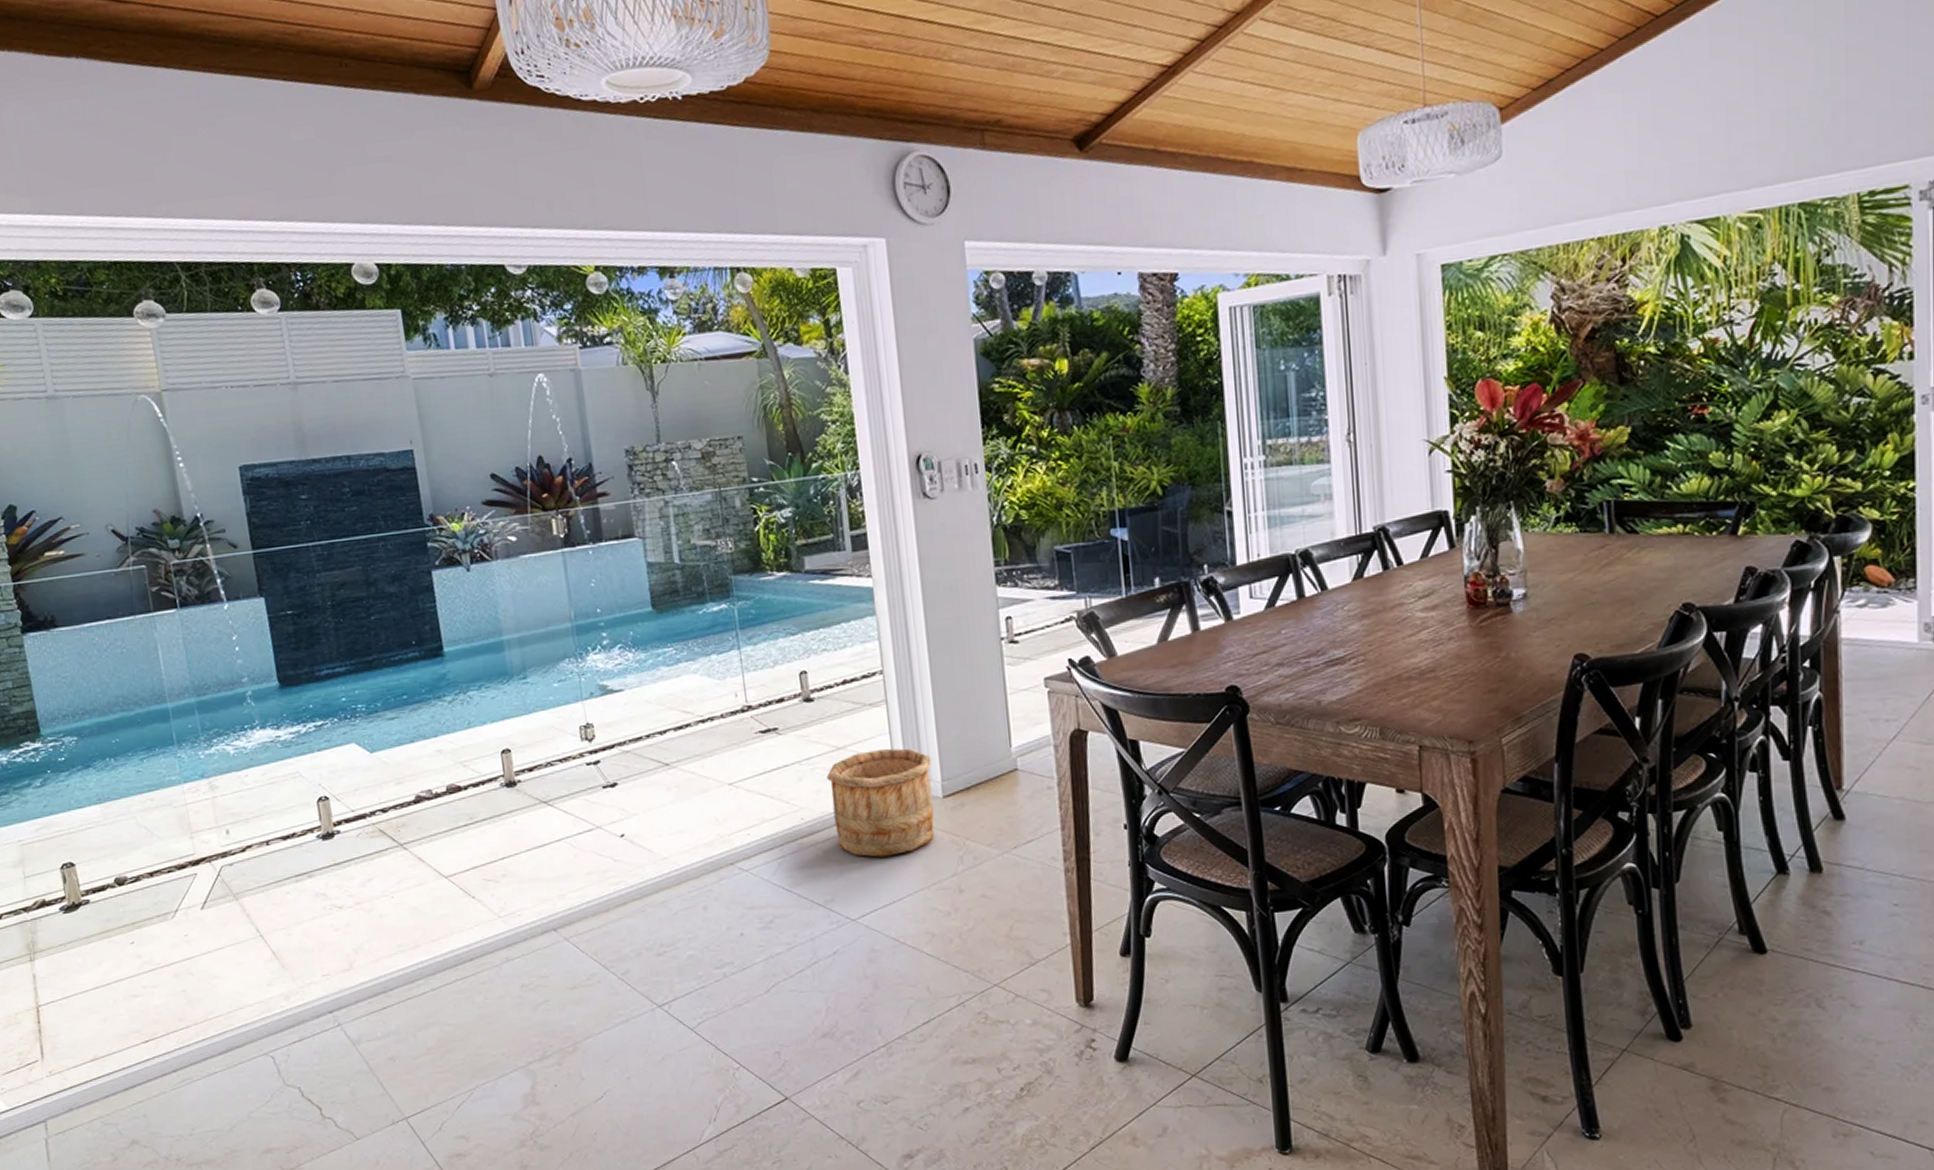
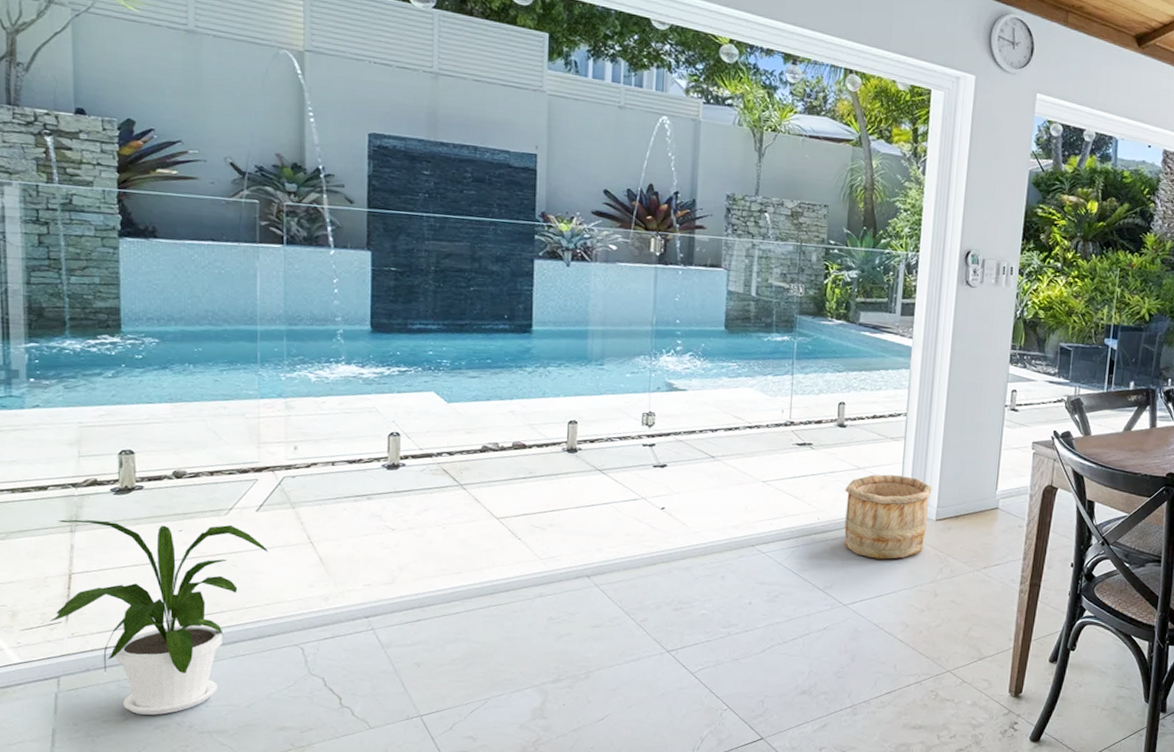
house plant: none [17,928,221,1152] -> present [49,519,269,715]

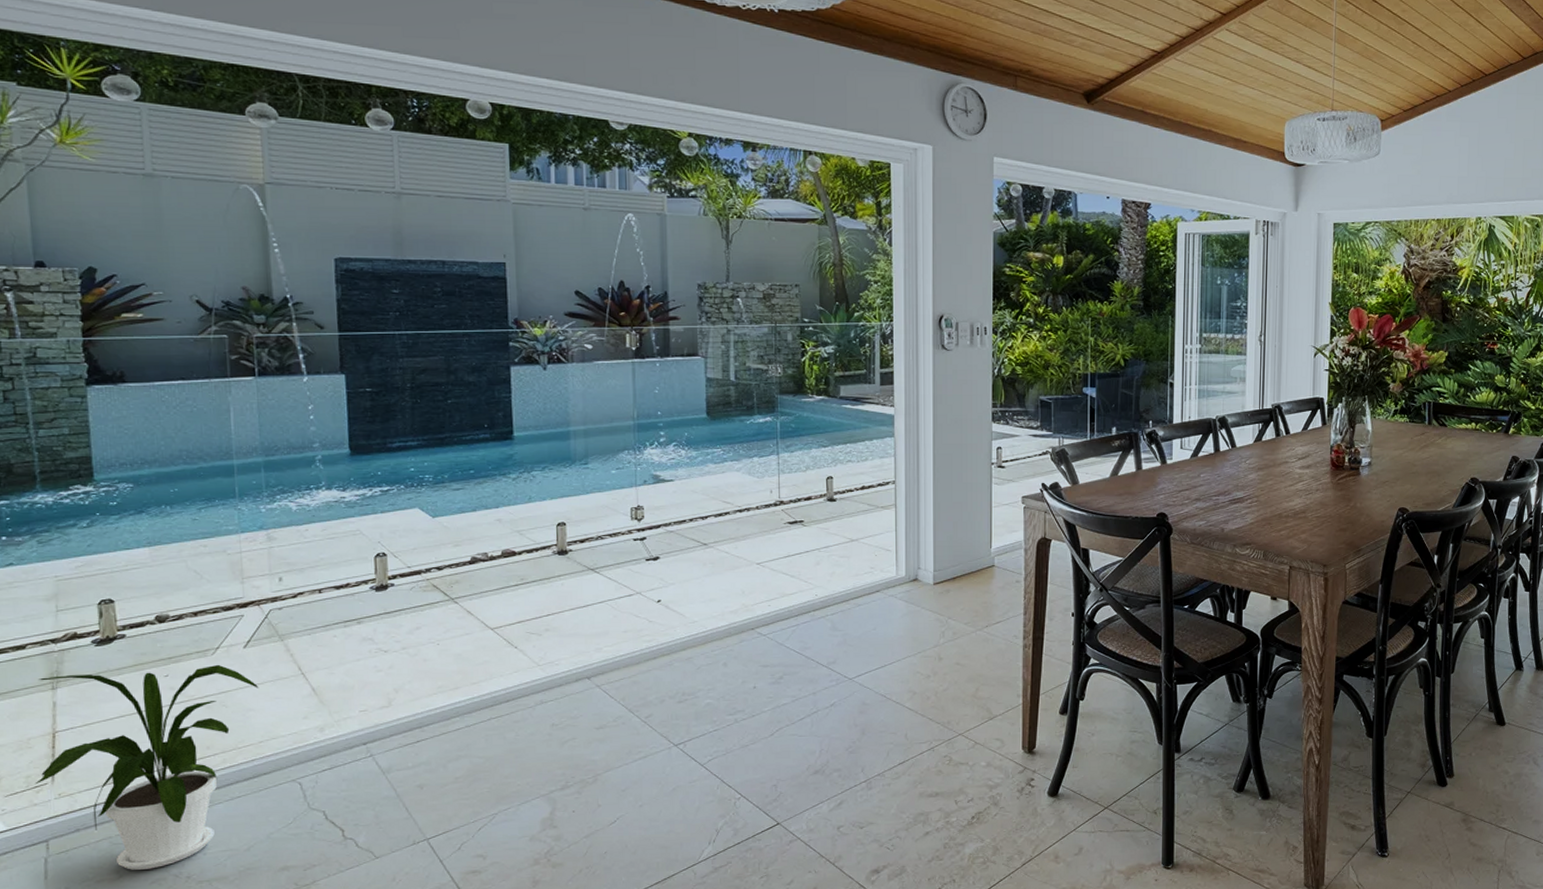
wooden bucket: present [844,474,932,560] -> none [840,544,927,629]

